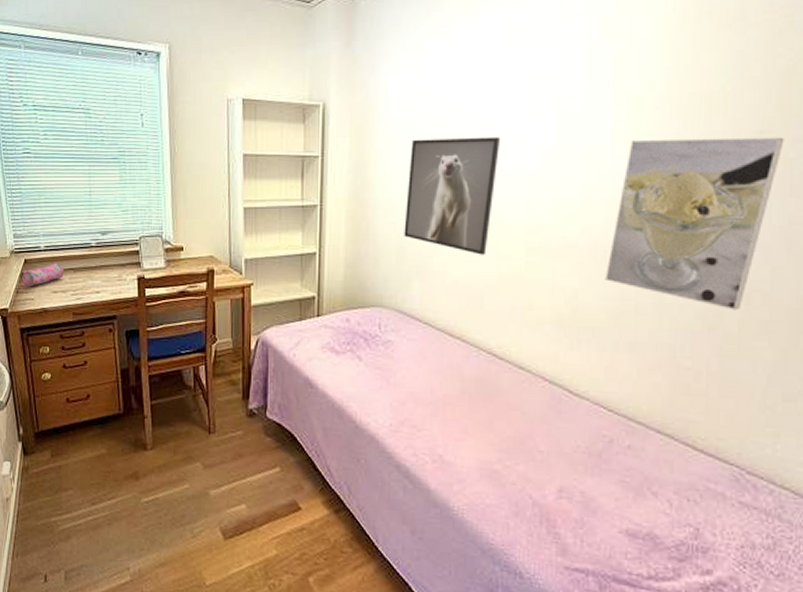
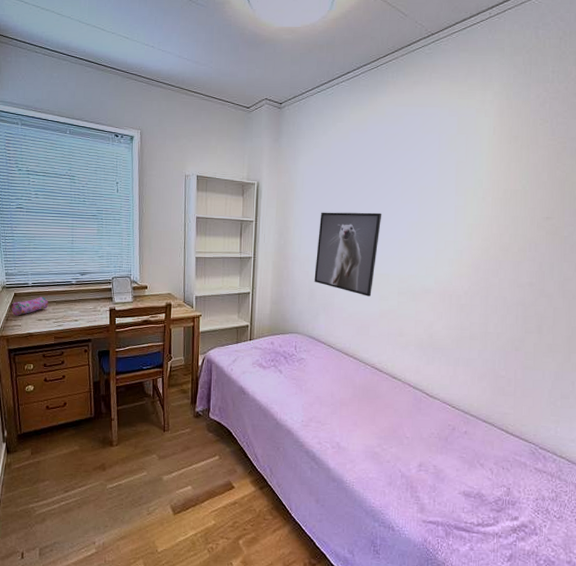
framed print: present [605,137,785,311] -> none [450,220,561,337]

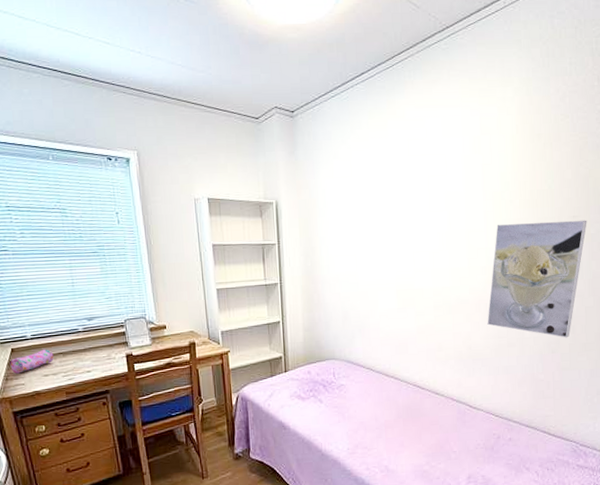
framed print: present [314,212,382,297] -> none [346,224,411,314]
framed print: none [450,220,561,337] -> present [487,220,587,338]

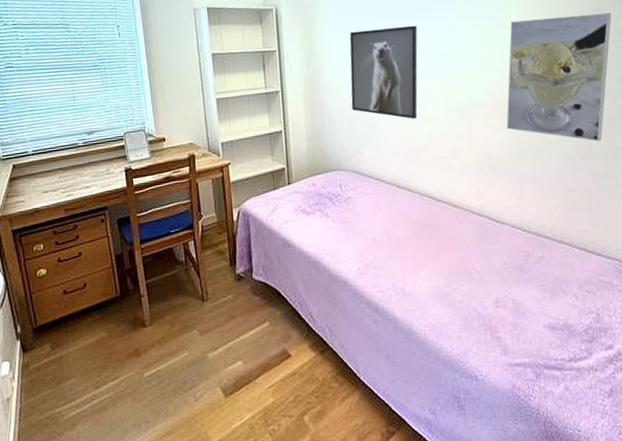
pencil case: present [10,349,54,374] -> none [11,164,54,191]
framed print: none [346,224,411,314] -> present [349,25,418,119]

